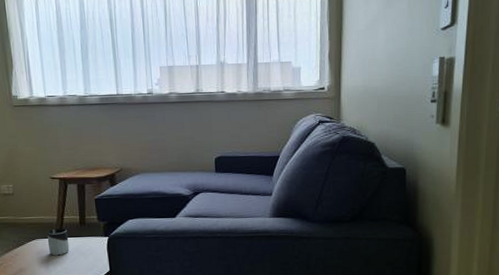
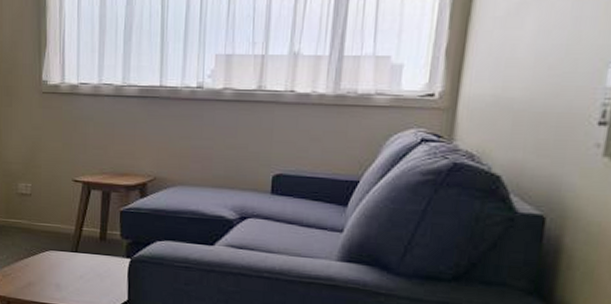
cup: present [46,228,70,256] -> none [61,240,86,274]

